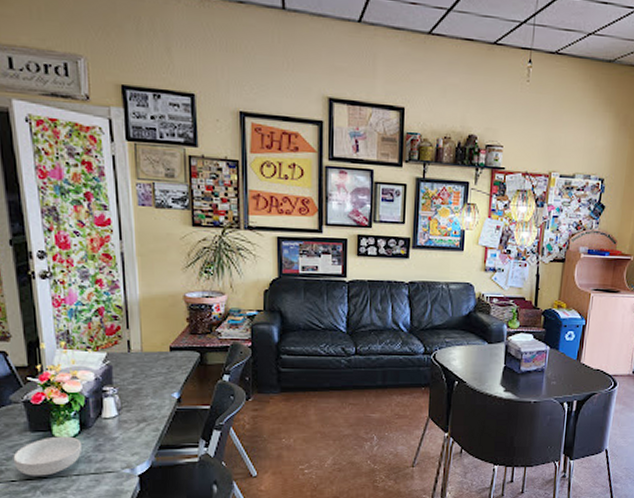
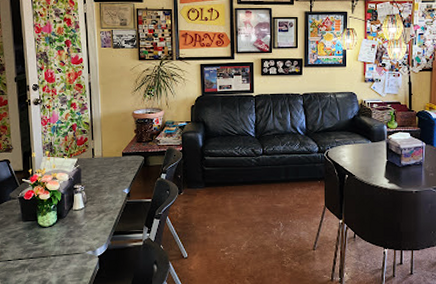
cereal bowl: present [13,436,81,476] -> none [10,225,58,256]

